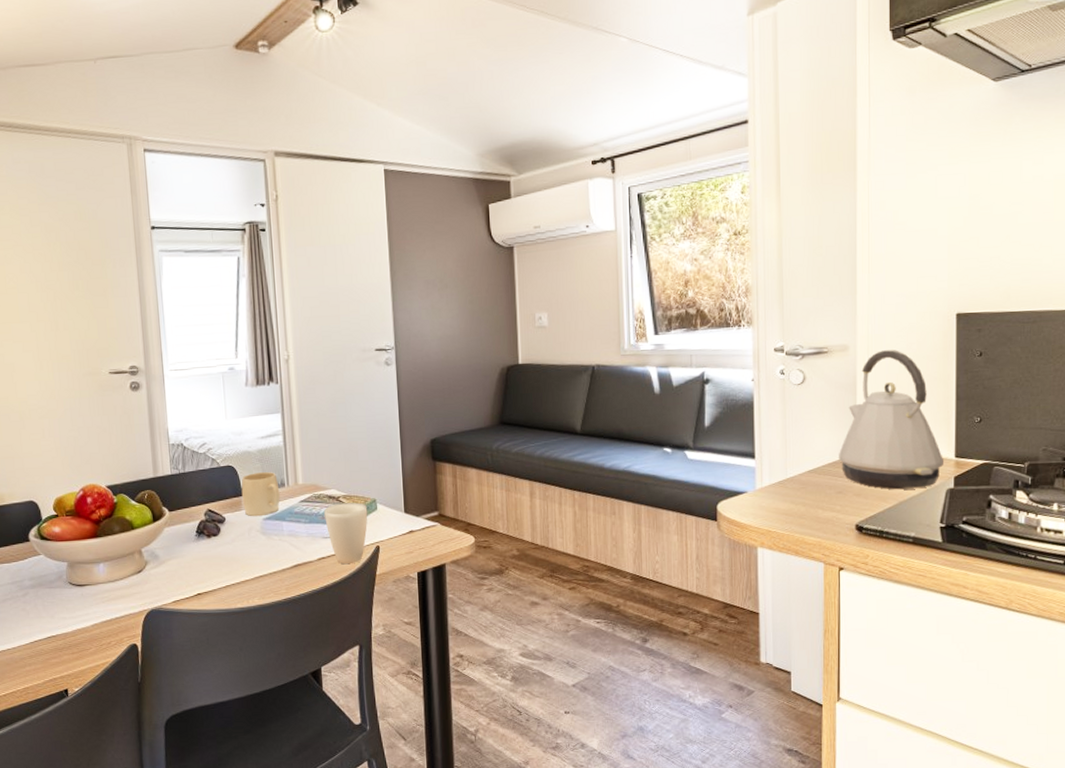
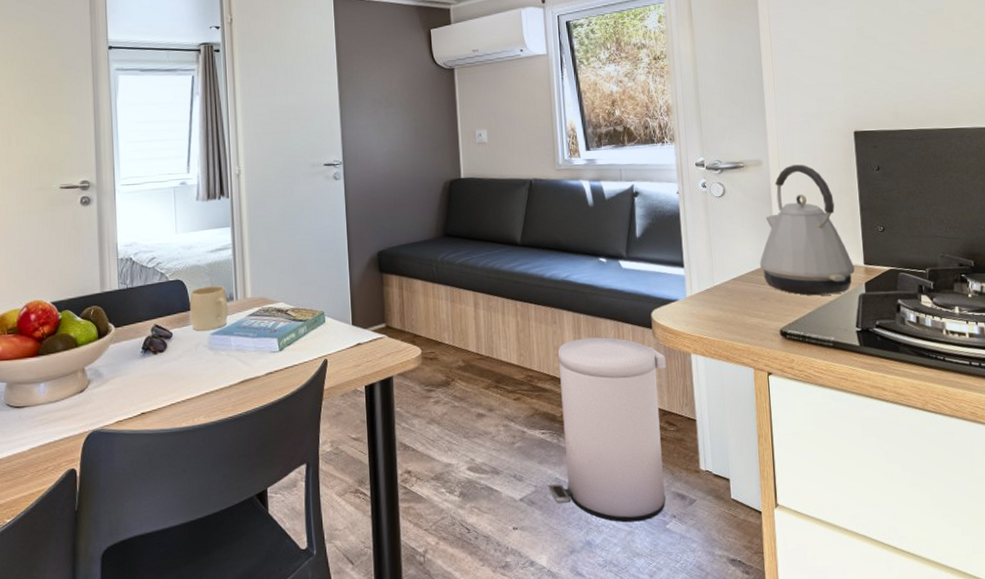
cup: present [324,502,368,565] -> none [272,315,316,379]
pedal bin: none [602,528,730,710] -> present [548,337,666,522]

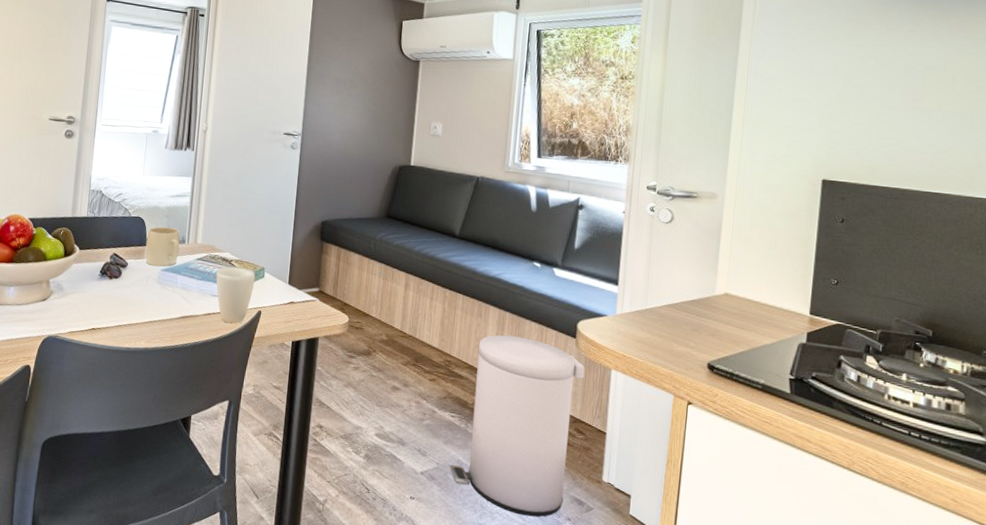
cup: none [272,315,316,379] -> present [216,266,256,324]
kettle: present [760,164,855,296] -> none [698,203,799,339]

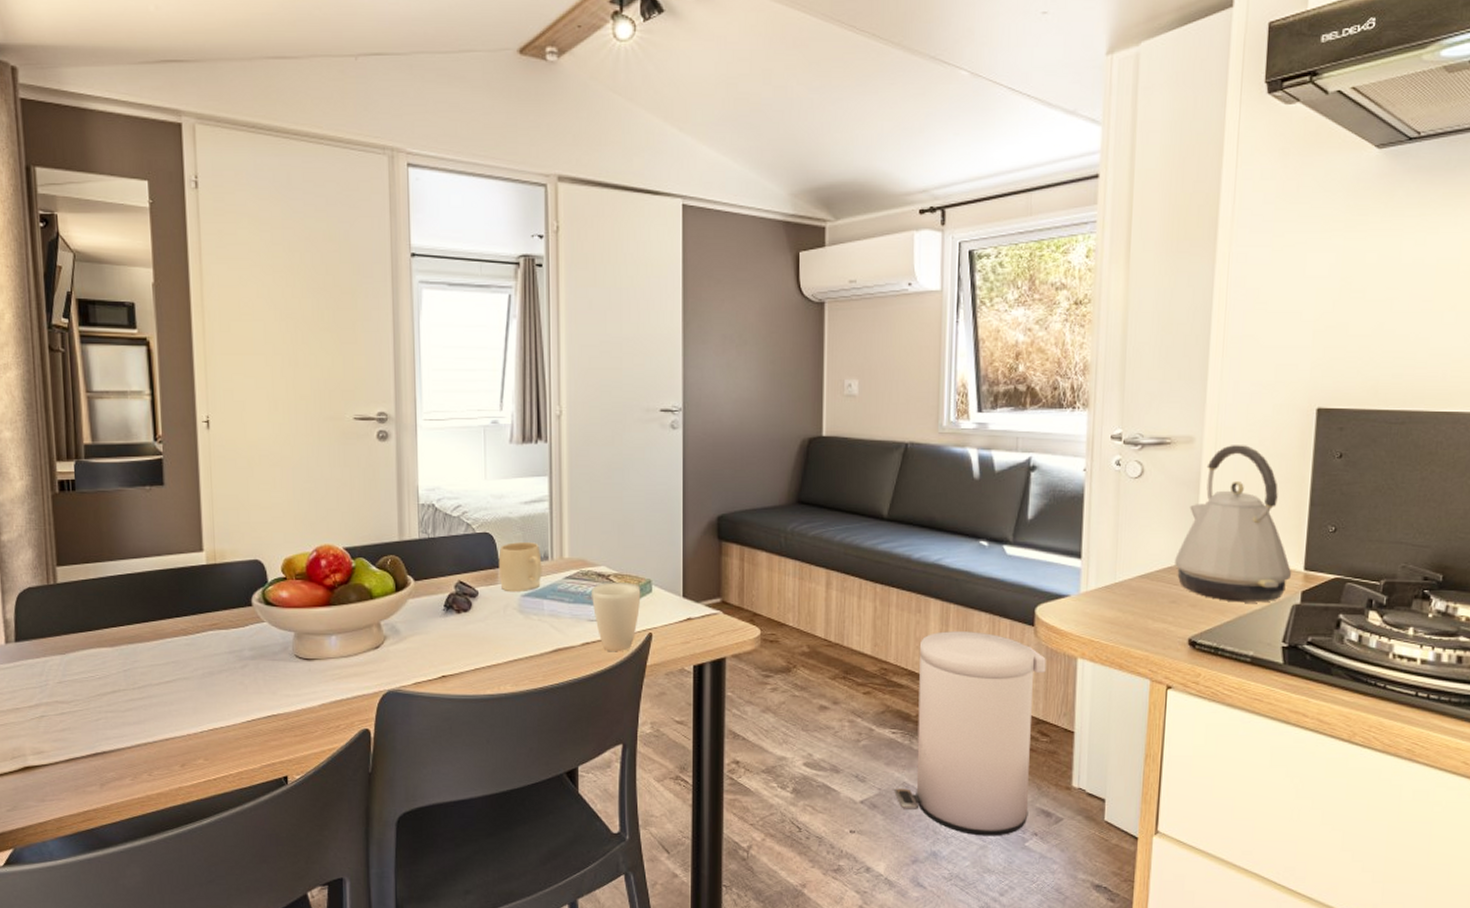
kettle: none [698,203,799,339] -> present [1175,445,1292,603]

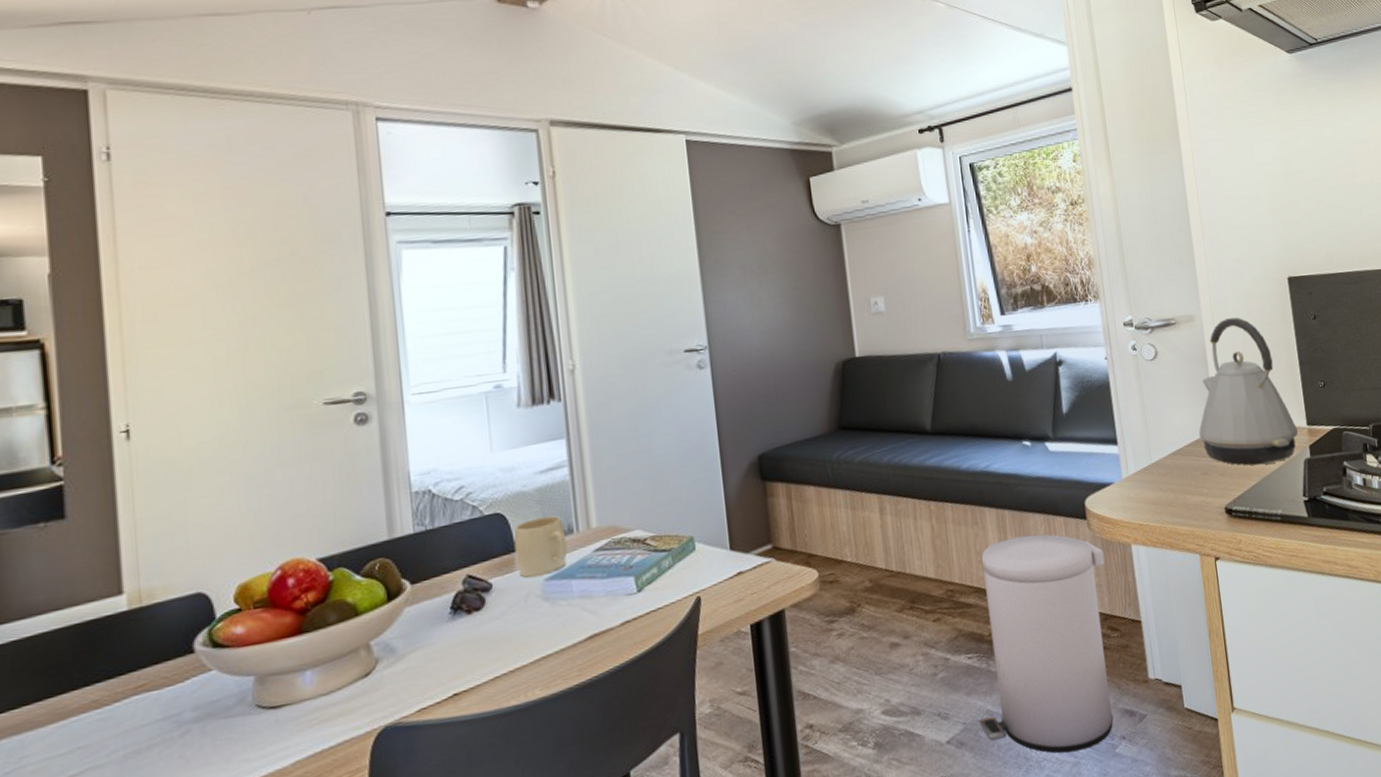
cup: present [592,582,641,652] -> none [627,543,684,627]

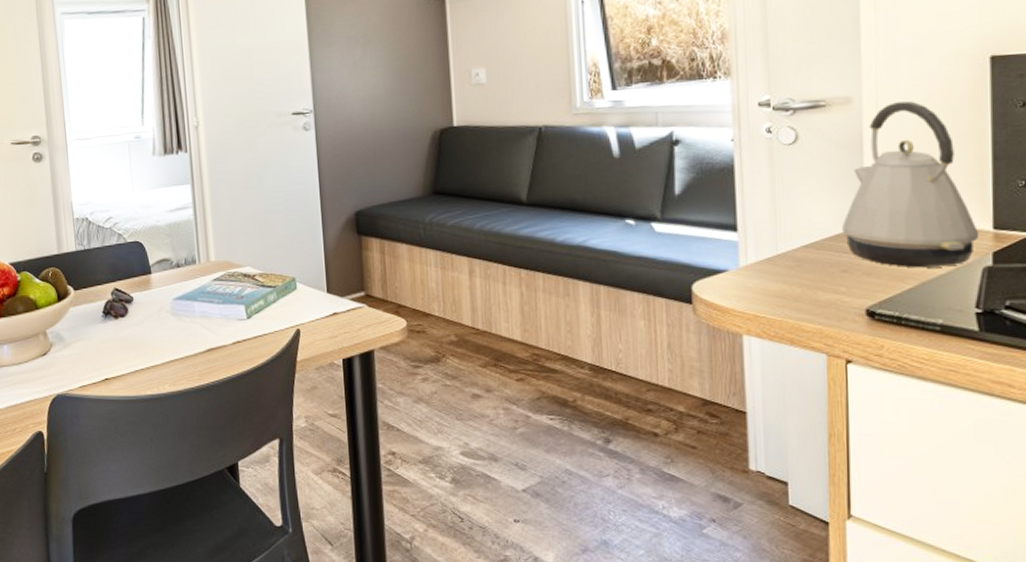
mug: present [513,515,568,578] -> none [149,248,191,297]
pedal bin: present [979,534,1114,753] -> none [557,312,709,523]

